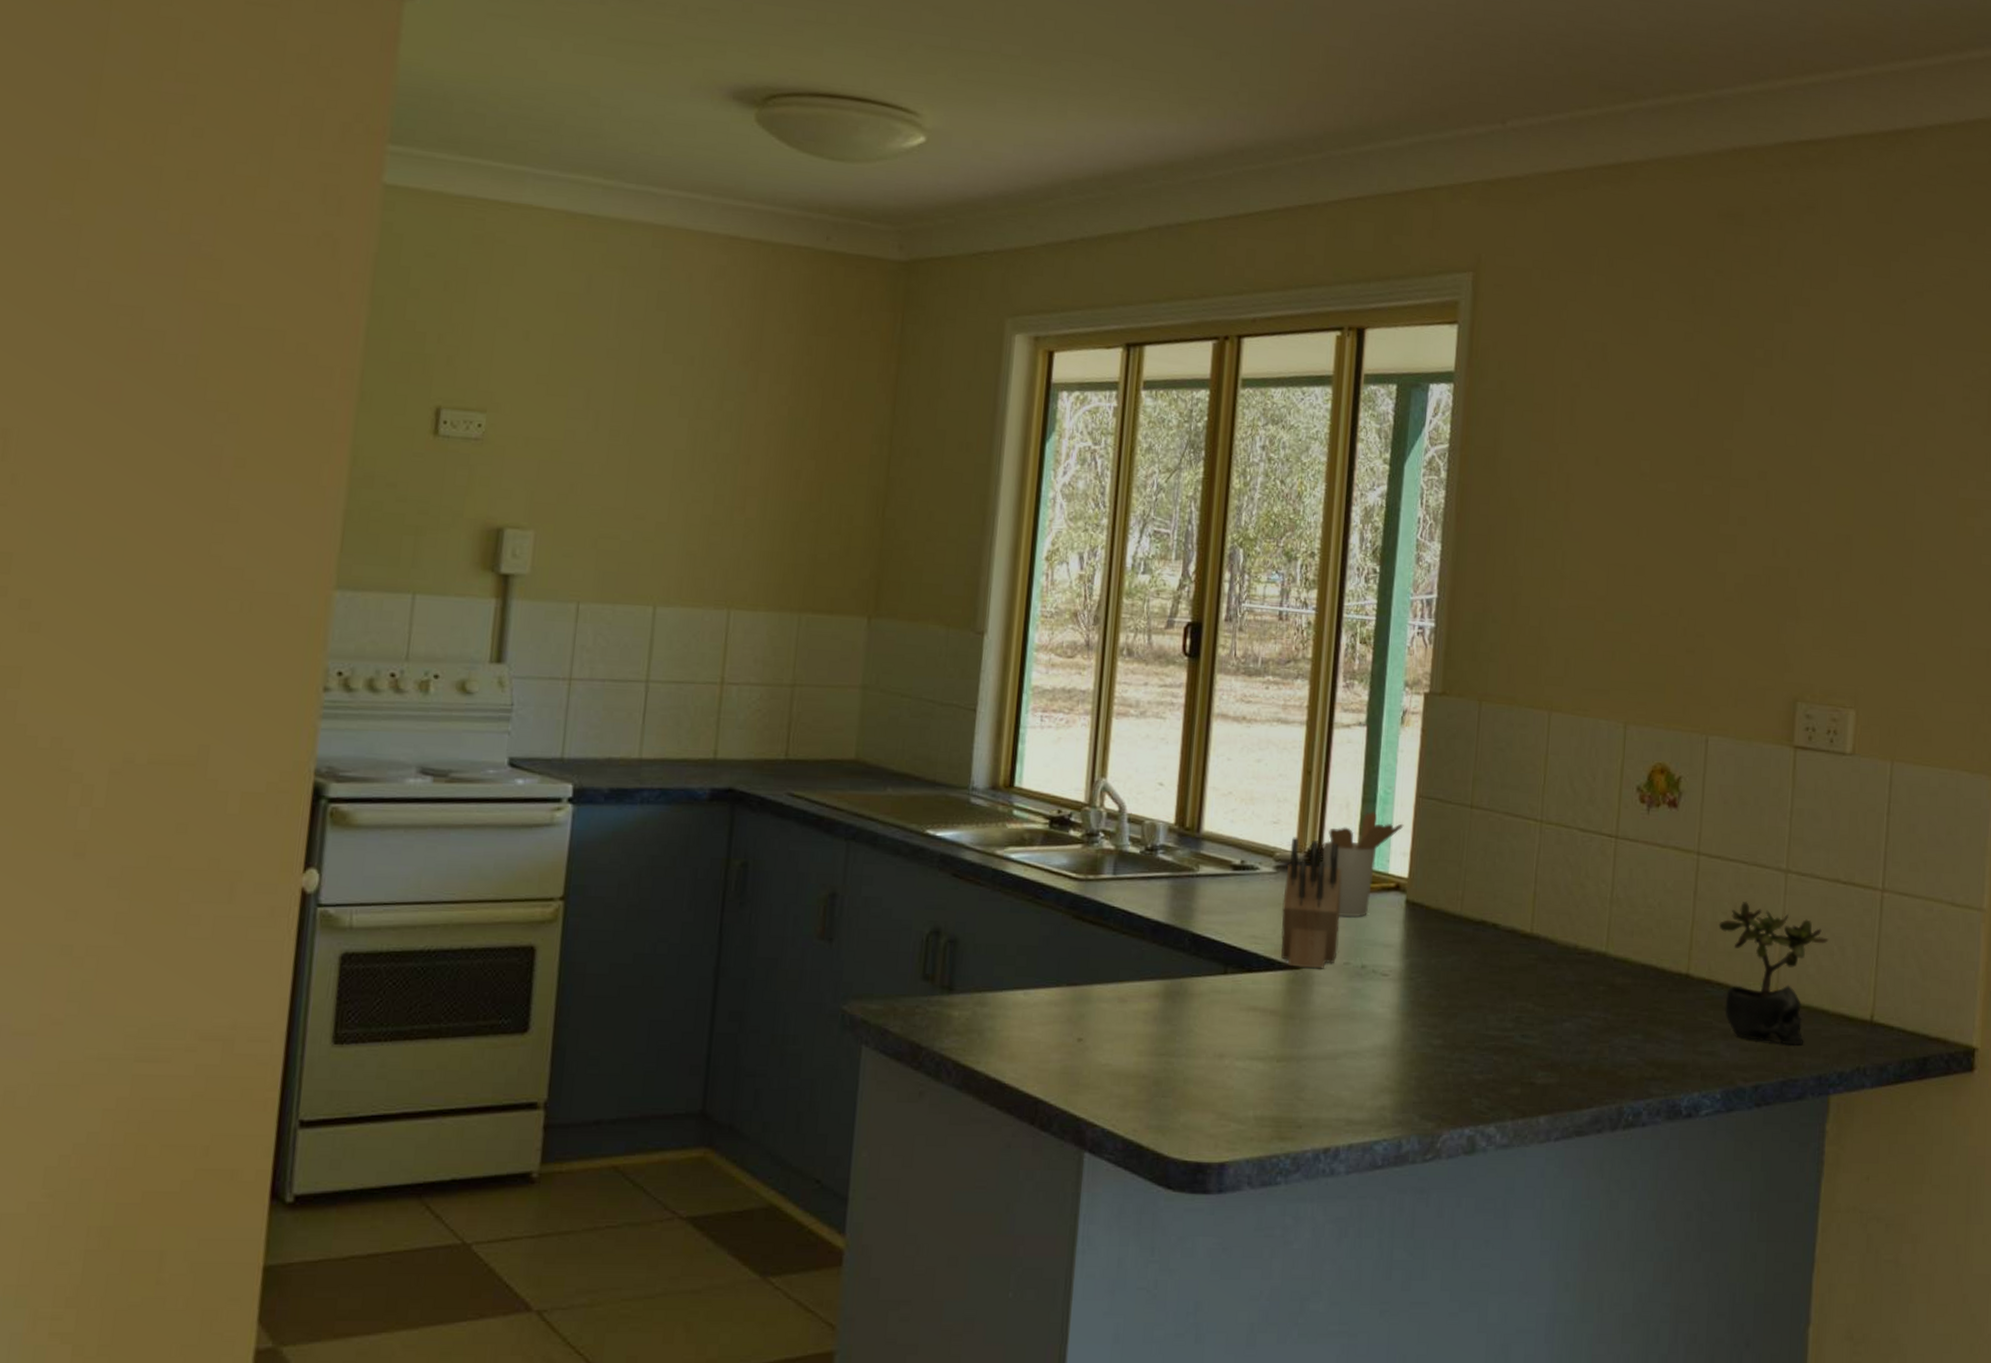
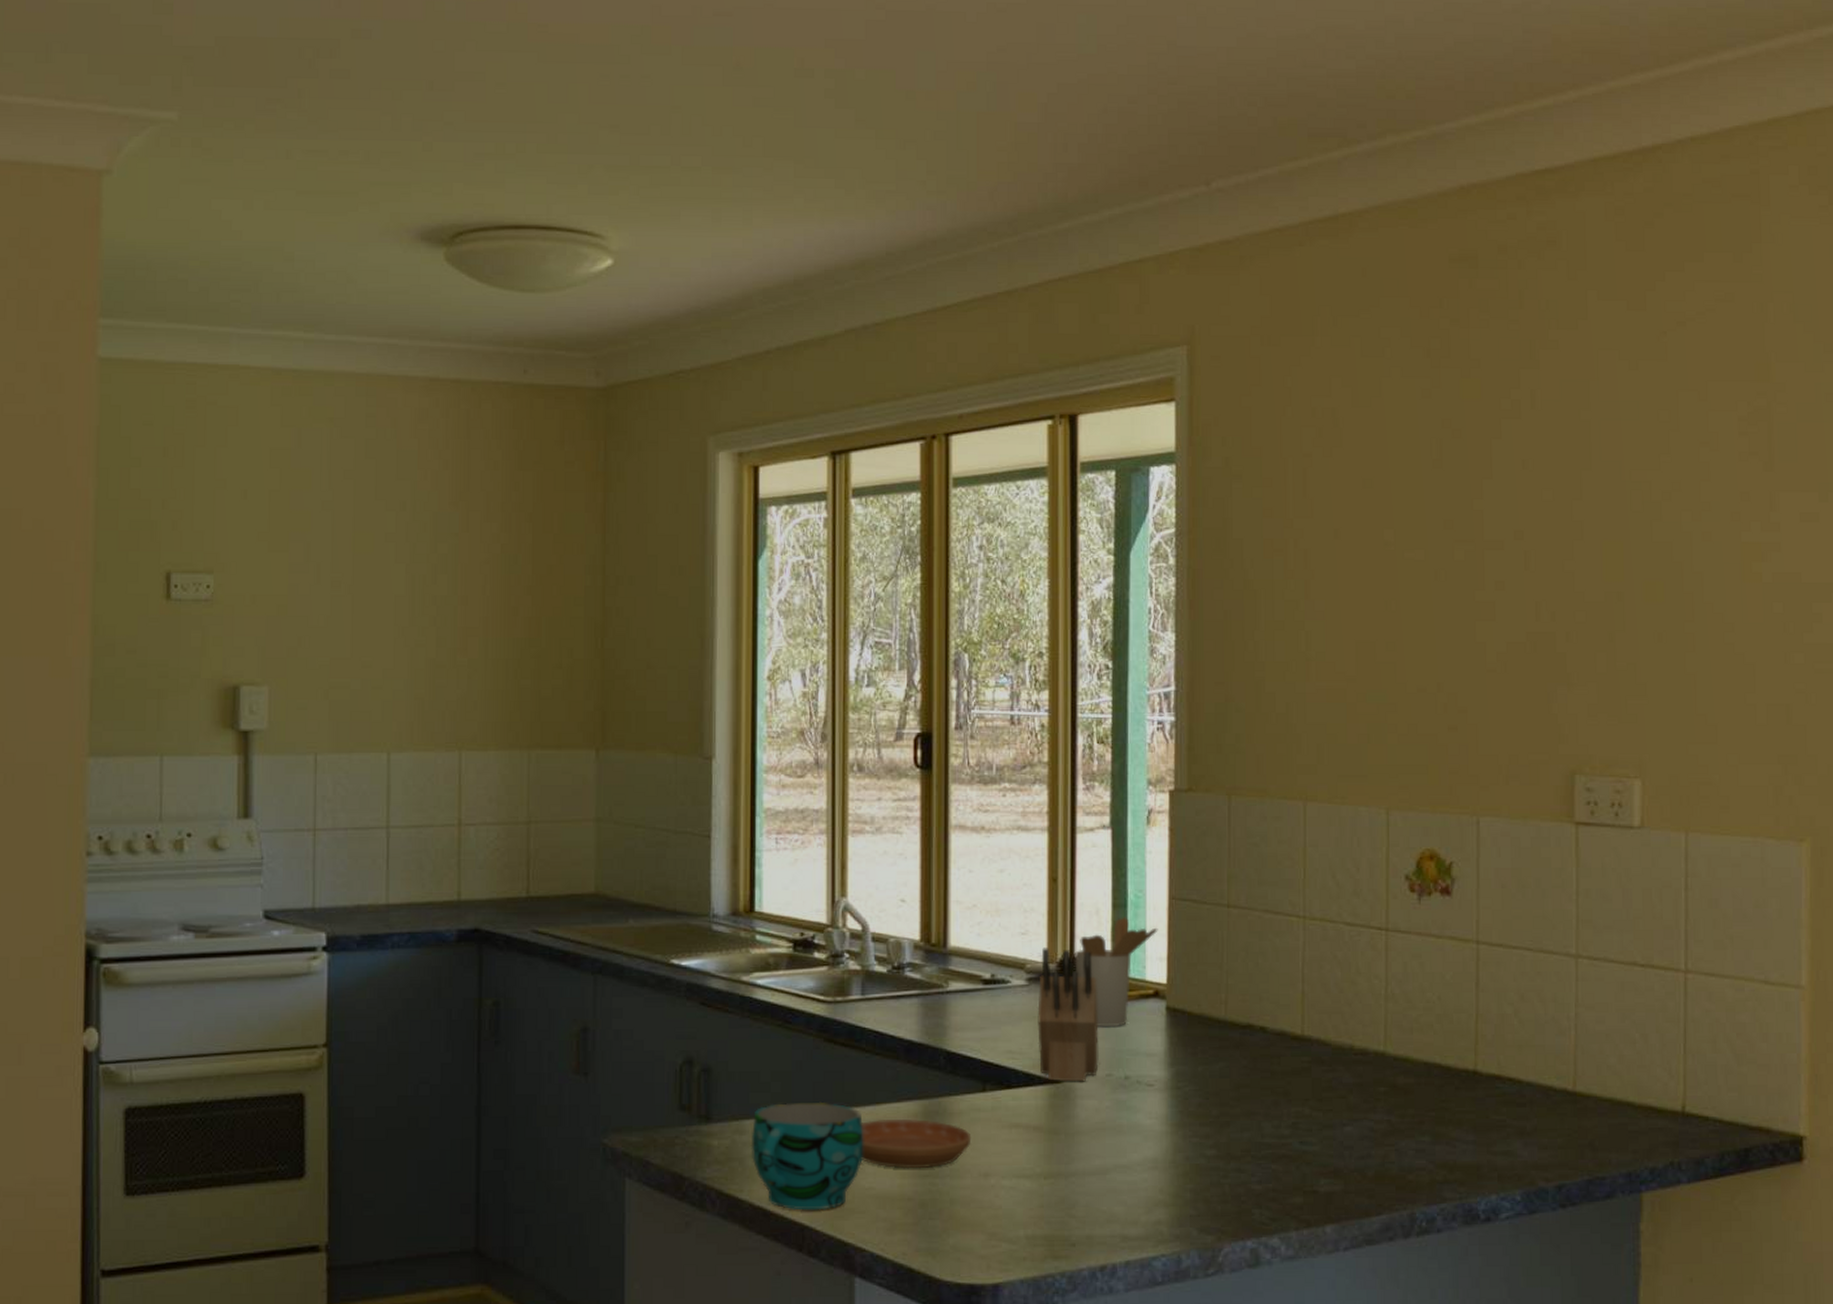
cup: none [991,977,1105,1085] -> present [751,1101,864,1211]
saucer: none [1100,997,1210,1047] -> present [861,1118,972,1169]
succulent plant: present [1718,901,1829,1046] -> none [1505,990,1629,1141]

